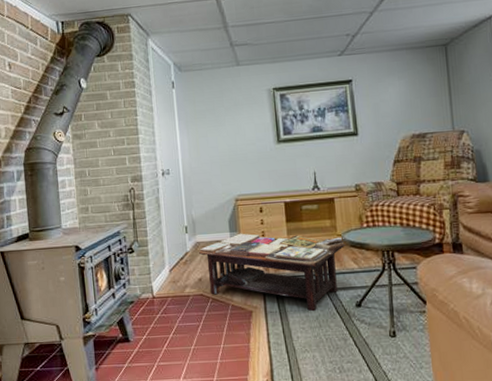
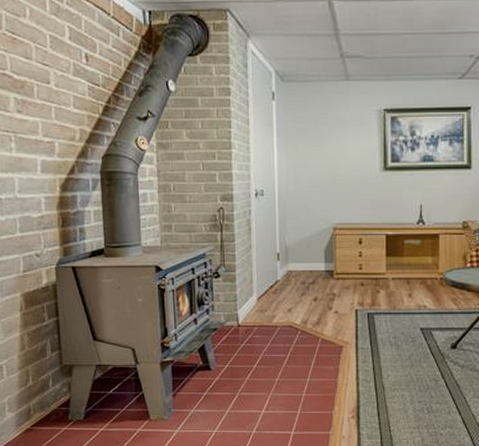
coffee table: present [199,233,346,312] -> none [290,264,447,351]

